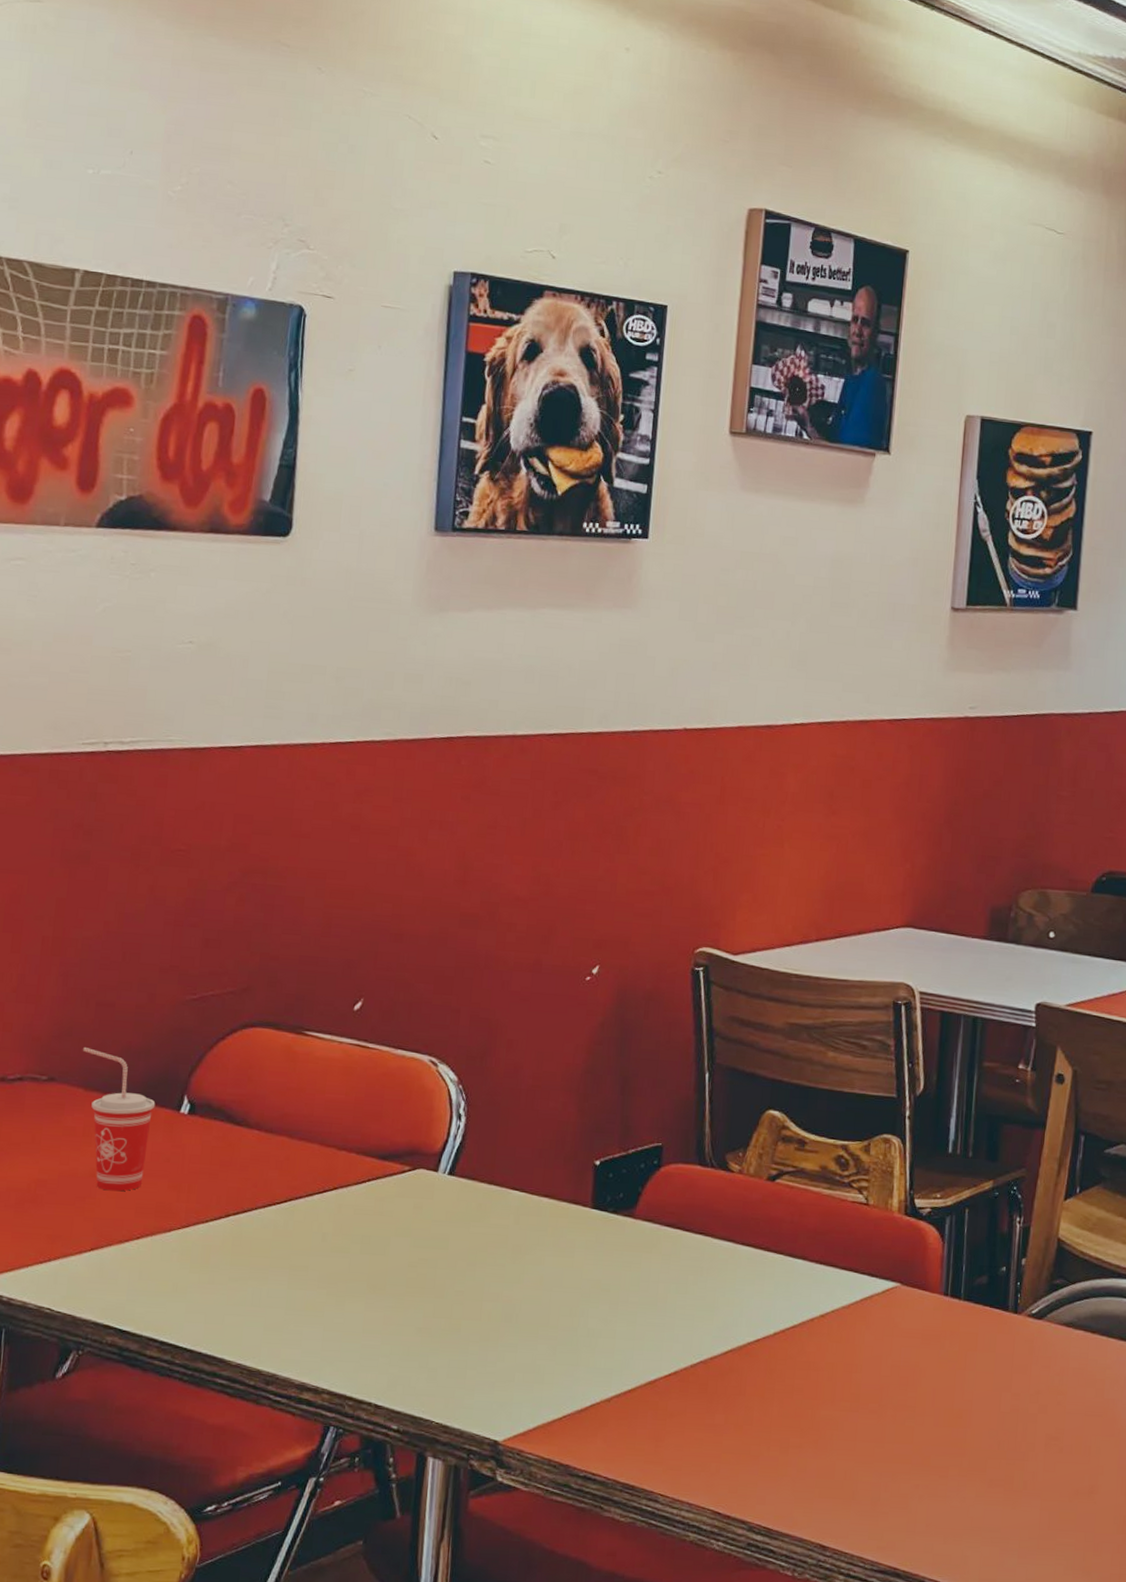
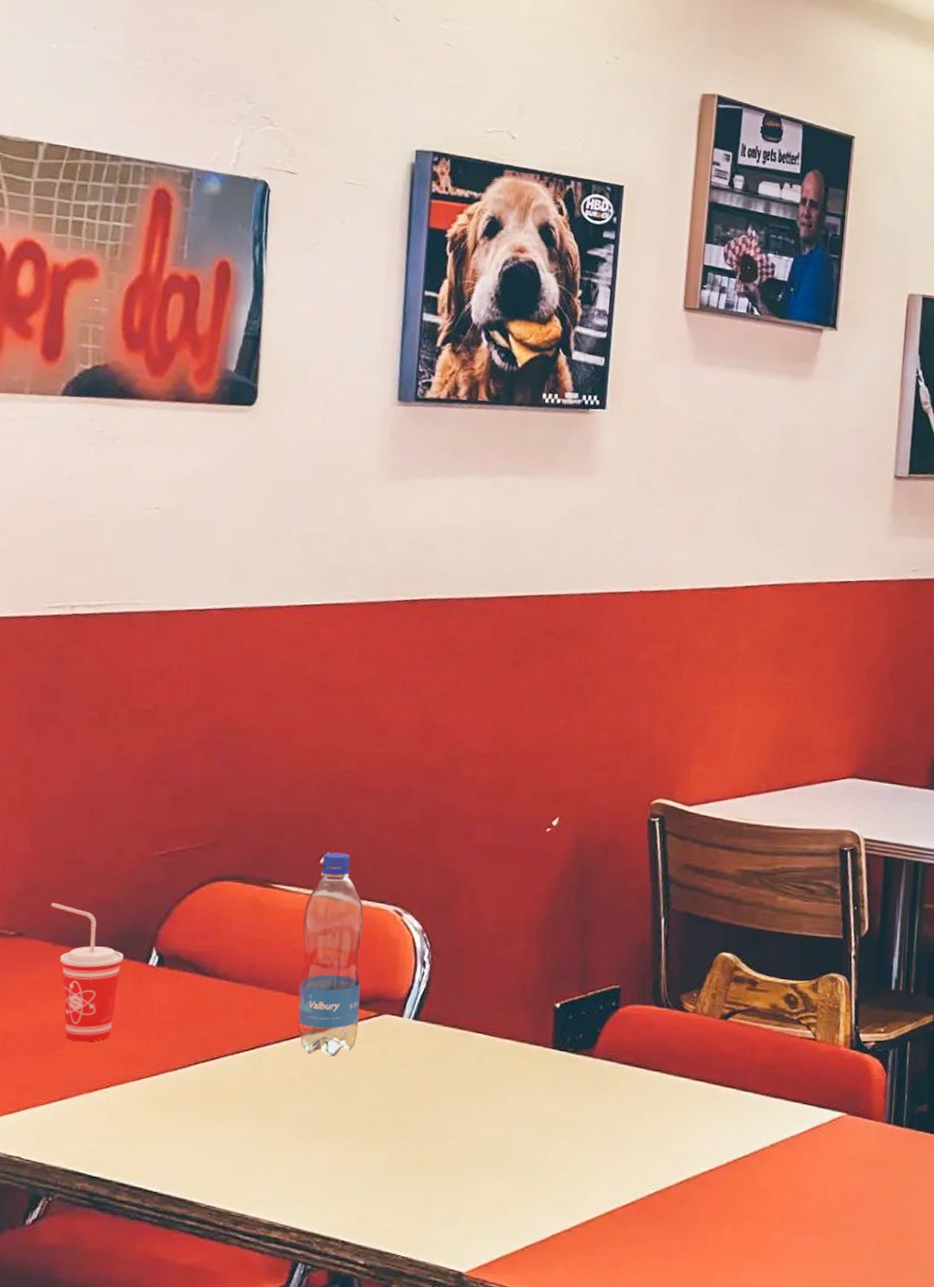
bottle: none [330,999,398,1212] -> present [297,852,364,1056]

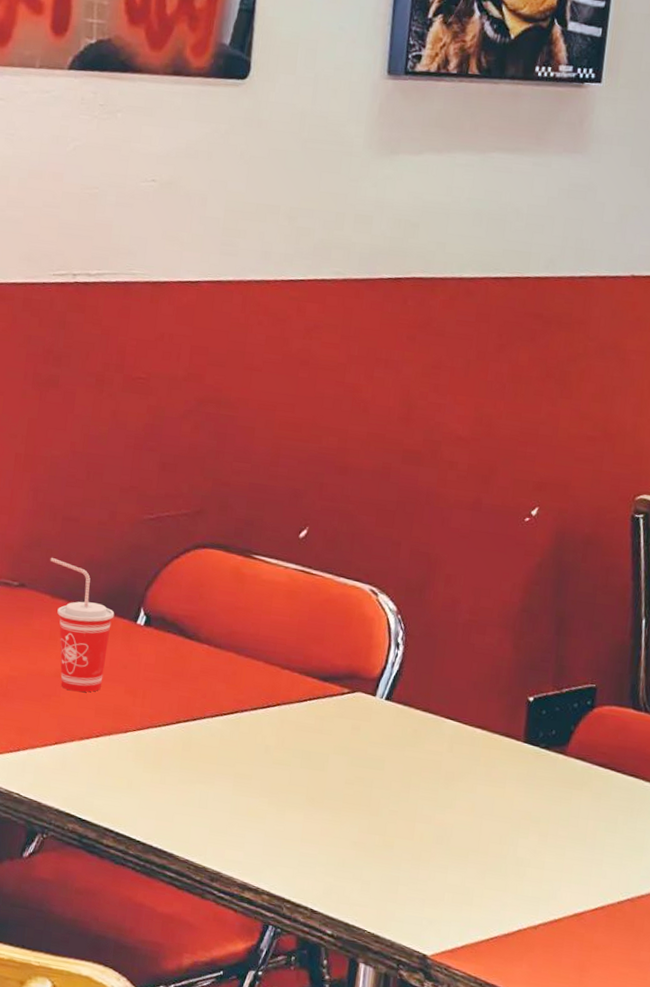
bottle: present [297,852,364,1056] -> none [274,527,340,729]

